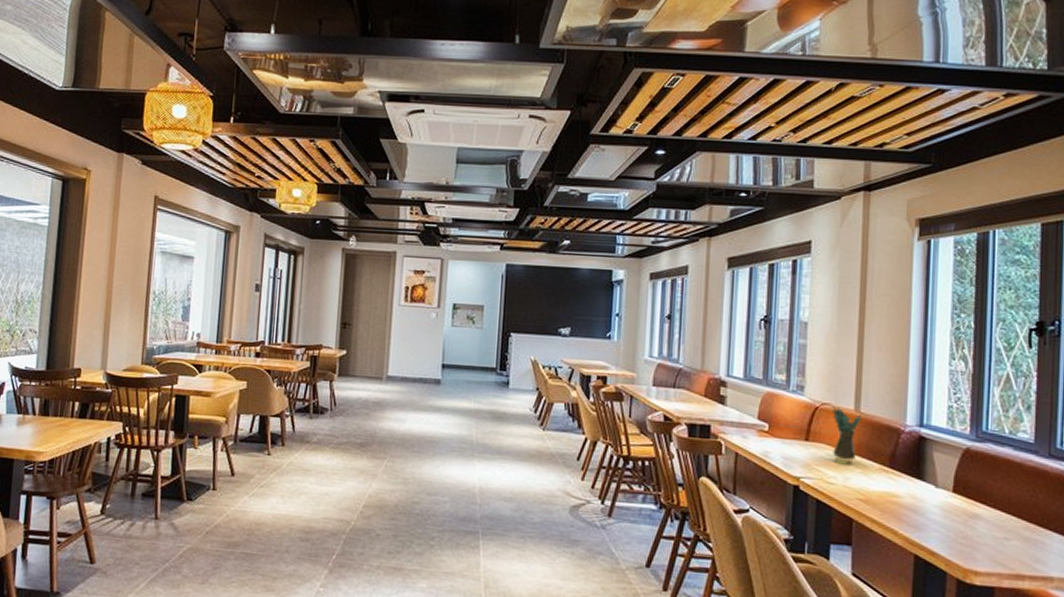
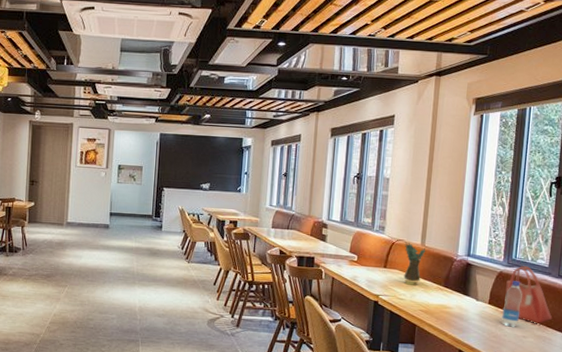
bottle: none [971,460,1000,525] -> present [501,280,523,327]
handbag: none [976,441,1045,521] -> present [505,266,553,324]

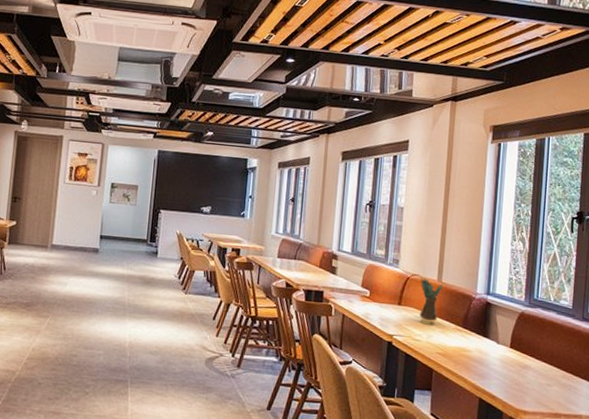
bottle: present [501,280,523,327] -> none [523,322,546,374]
handbag: present [505,266,553,324] -> none [528,307,578,371]

